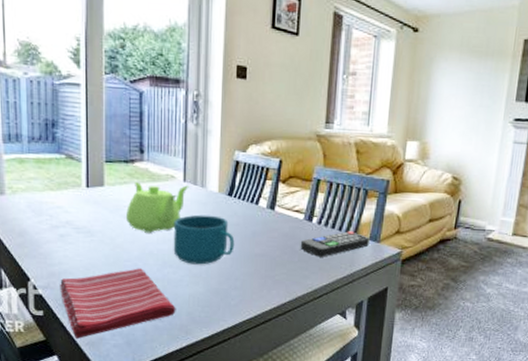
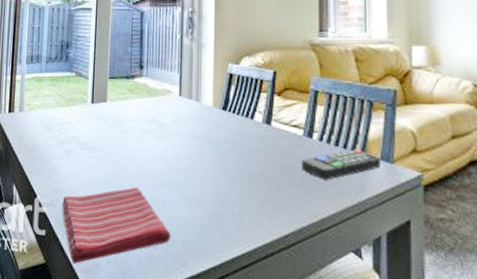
teapot: present [125,182,189,233] -> none [124,97,185,150]
cup: present [173,214,235,265] -> none [169,130,231,186]

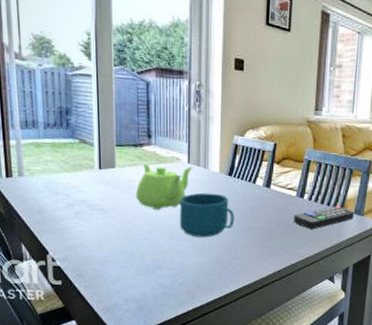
dish towel: present [62,187,171,264] -> none [76,241,183,305]
teapot: none [124,97,185,150] -> present [135,164,193,210]
cup: none [169,130,231,186] -> present [179,192,235,238]

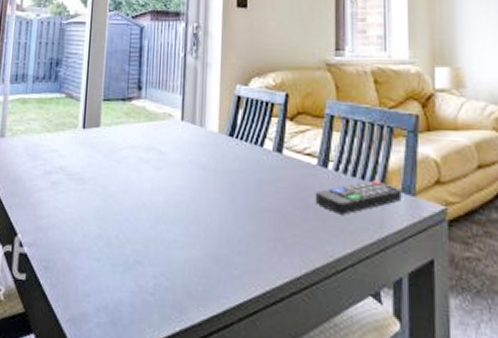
teapot: present [135,164,193,210] -> none [119,122,187,181]
cup: present [179,192,235,238] -> none [168,159,237,222]

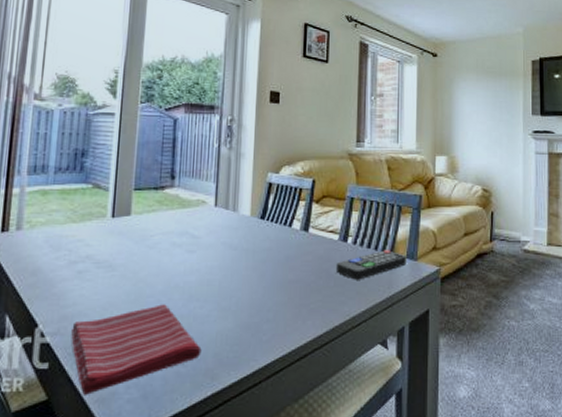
dish towel: none [46,223,169,313] -> present [71,304,202,395]

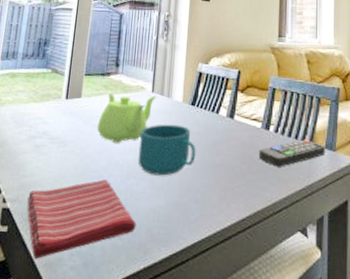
teapot: none [151,209,221,264] -> present [96,93,157,143]
cup: none [201,241,267,296] -> present [138,124,196,176]

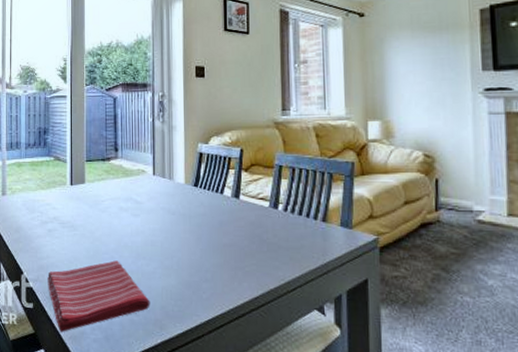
teapot: present [96,93,157,143] -> none [103,178,158,226]
cup: present [138,124,196,176] -> none [145,206,203,257]
remote control: present [258,139,325,167] -> none [268,217,341,246]

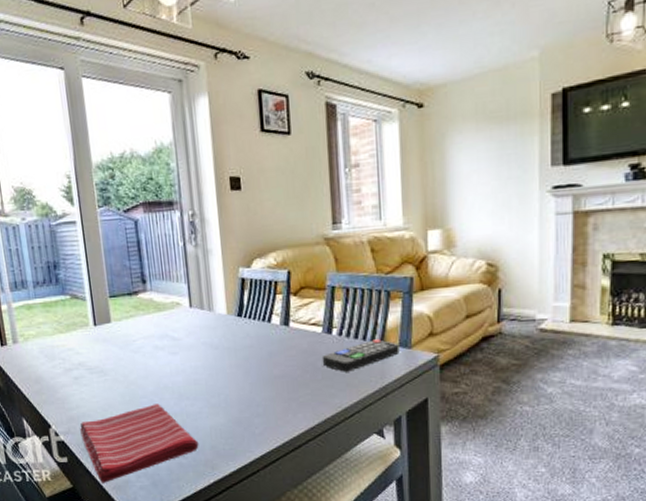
remote control: none [268,217,341,246] -> present [322,339,400,372]

